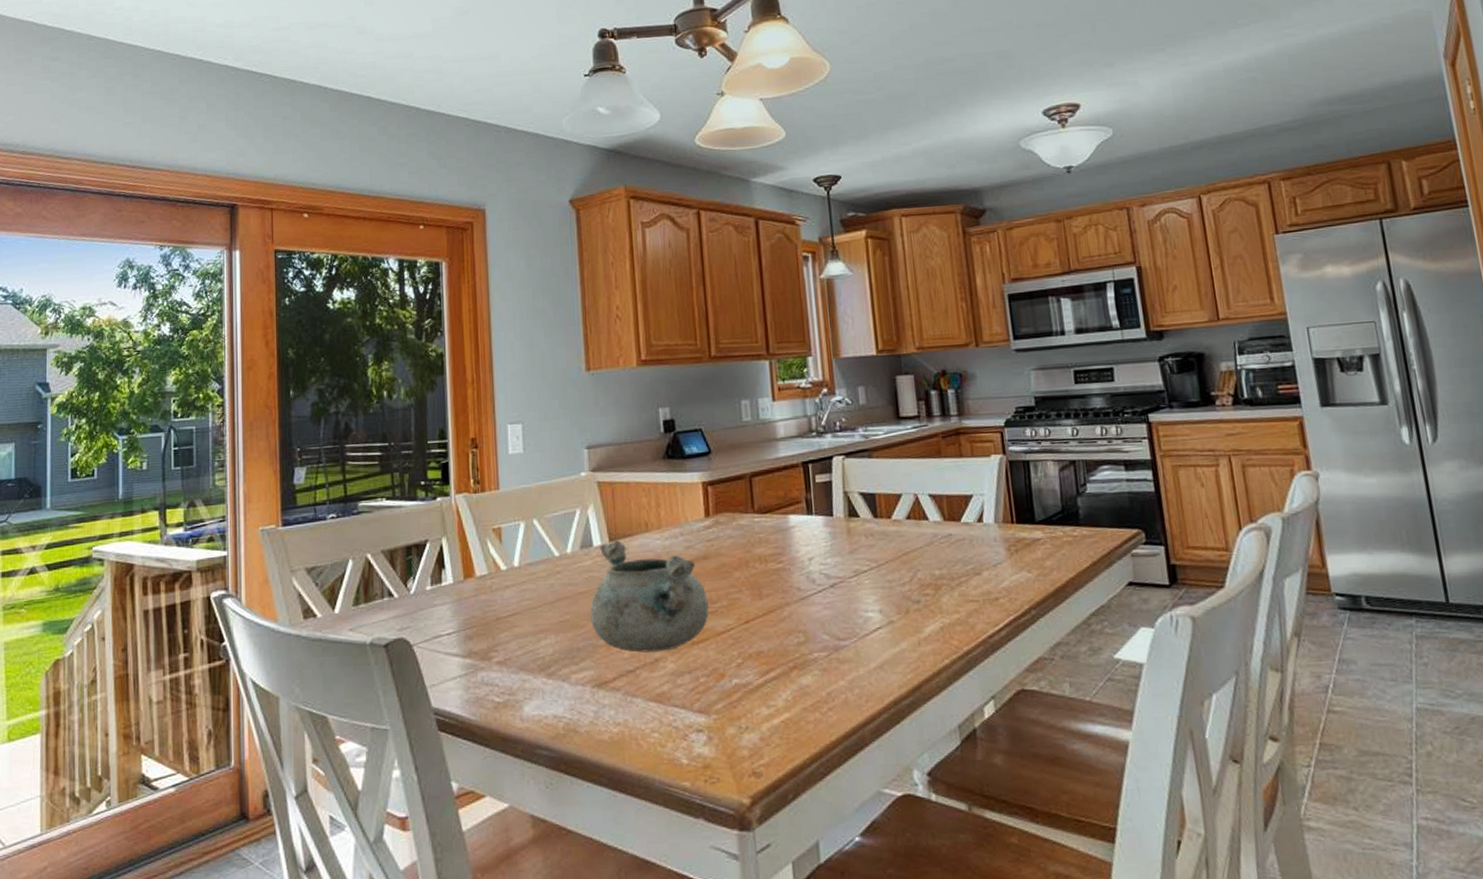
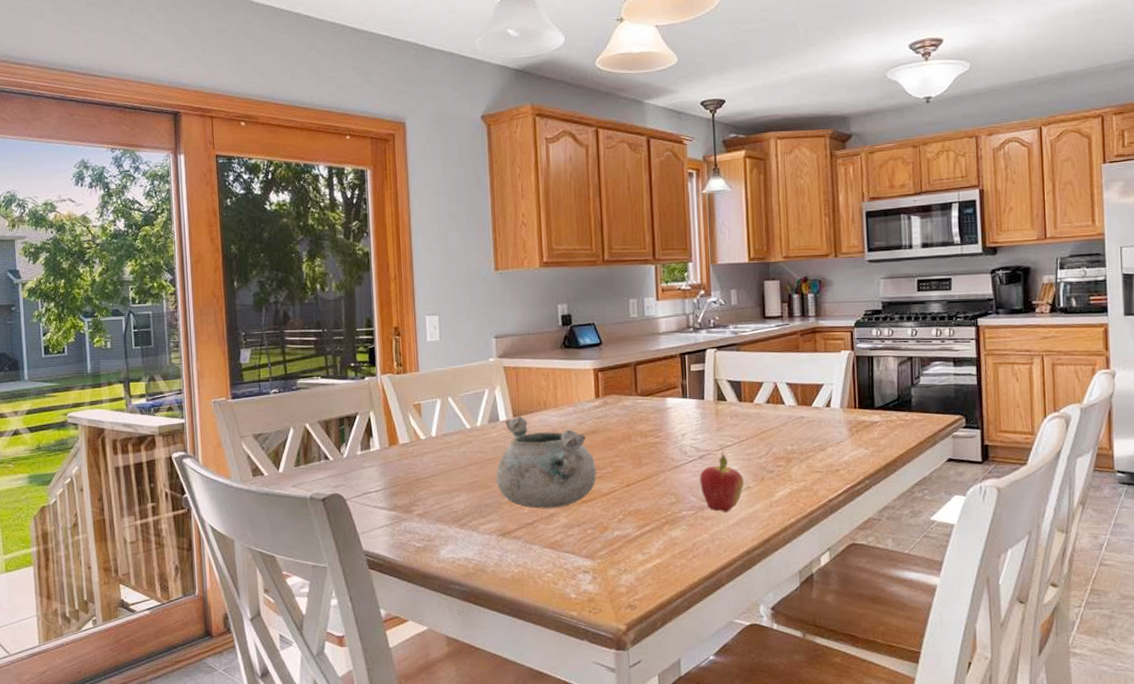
fruit: none [832,578,886,654] -> present [700,451,744,513]

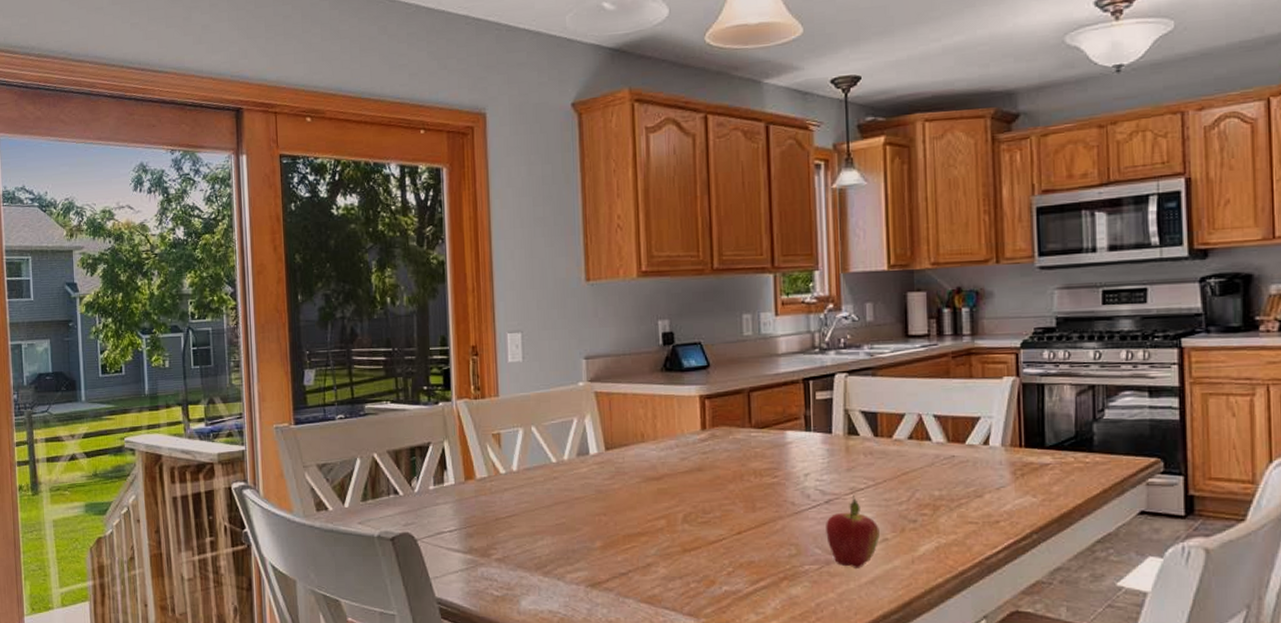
decorative bowl: present [496,416,597,509] -> none [585,450,702,557]

